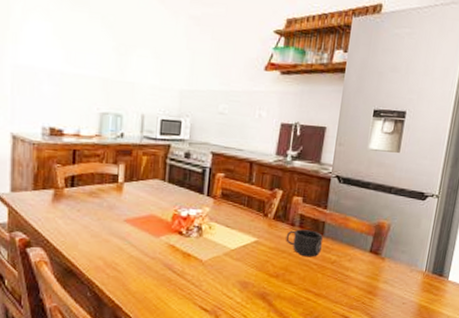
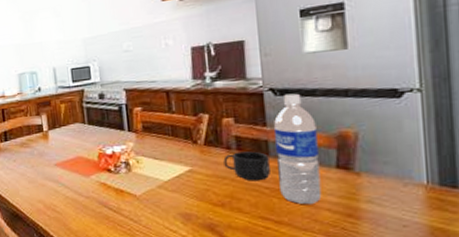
water bottle: none [325,183,364,282] -> present [273,93,322,205]

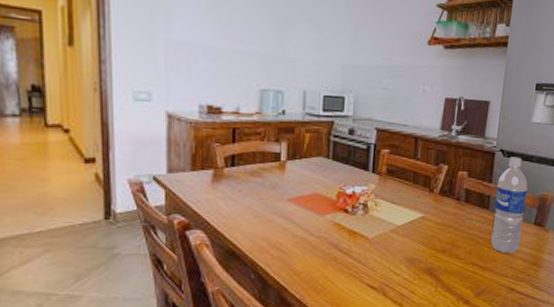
mug: present [223,151,270,181] -> none [452,204,488,231]

